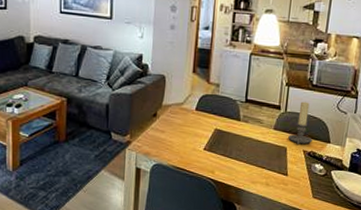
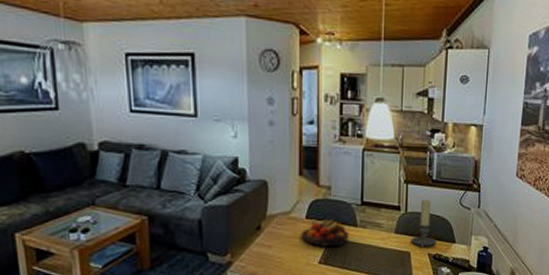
fruit bowl: none [190,111,233,136] -> present [301,219,349,246]

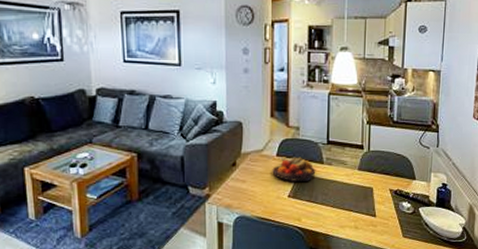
candle holder: present [411,199,437,247] -> none [373,139,398,183]

